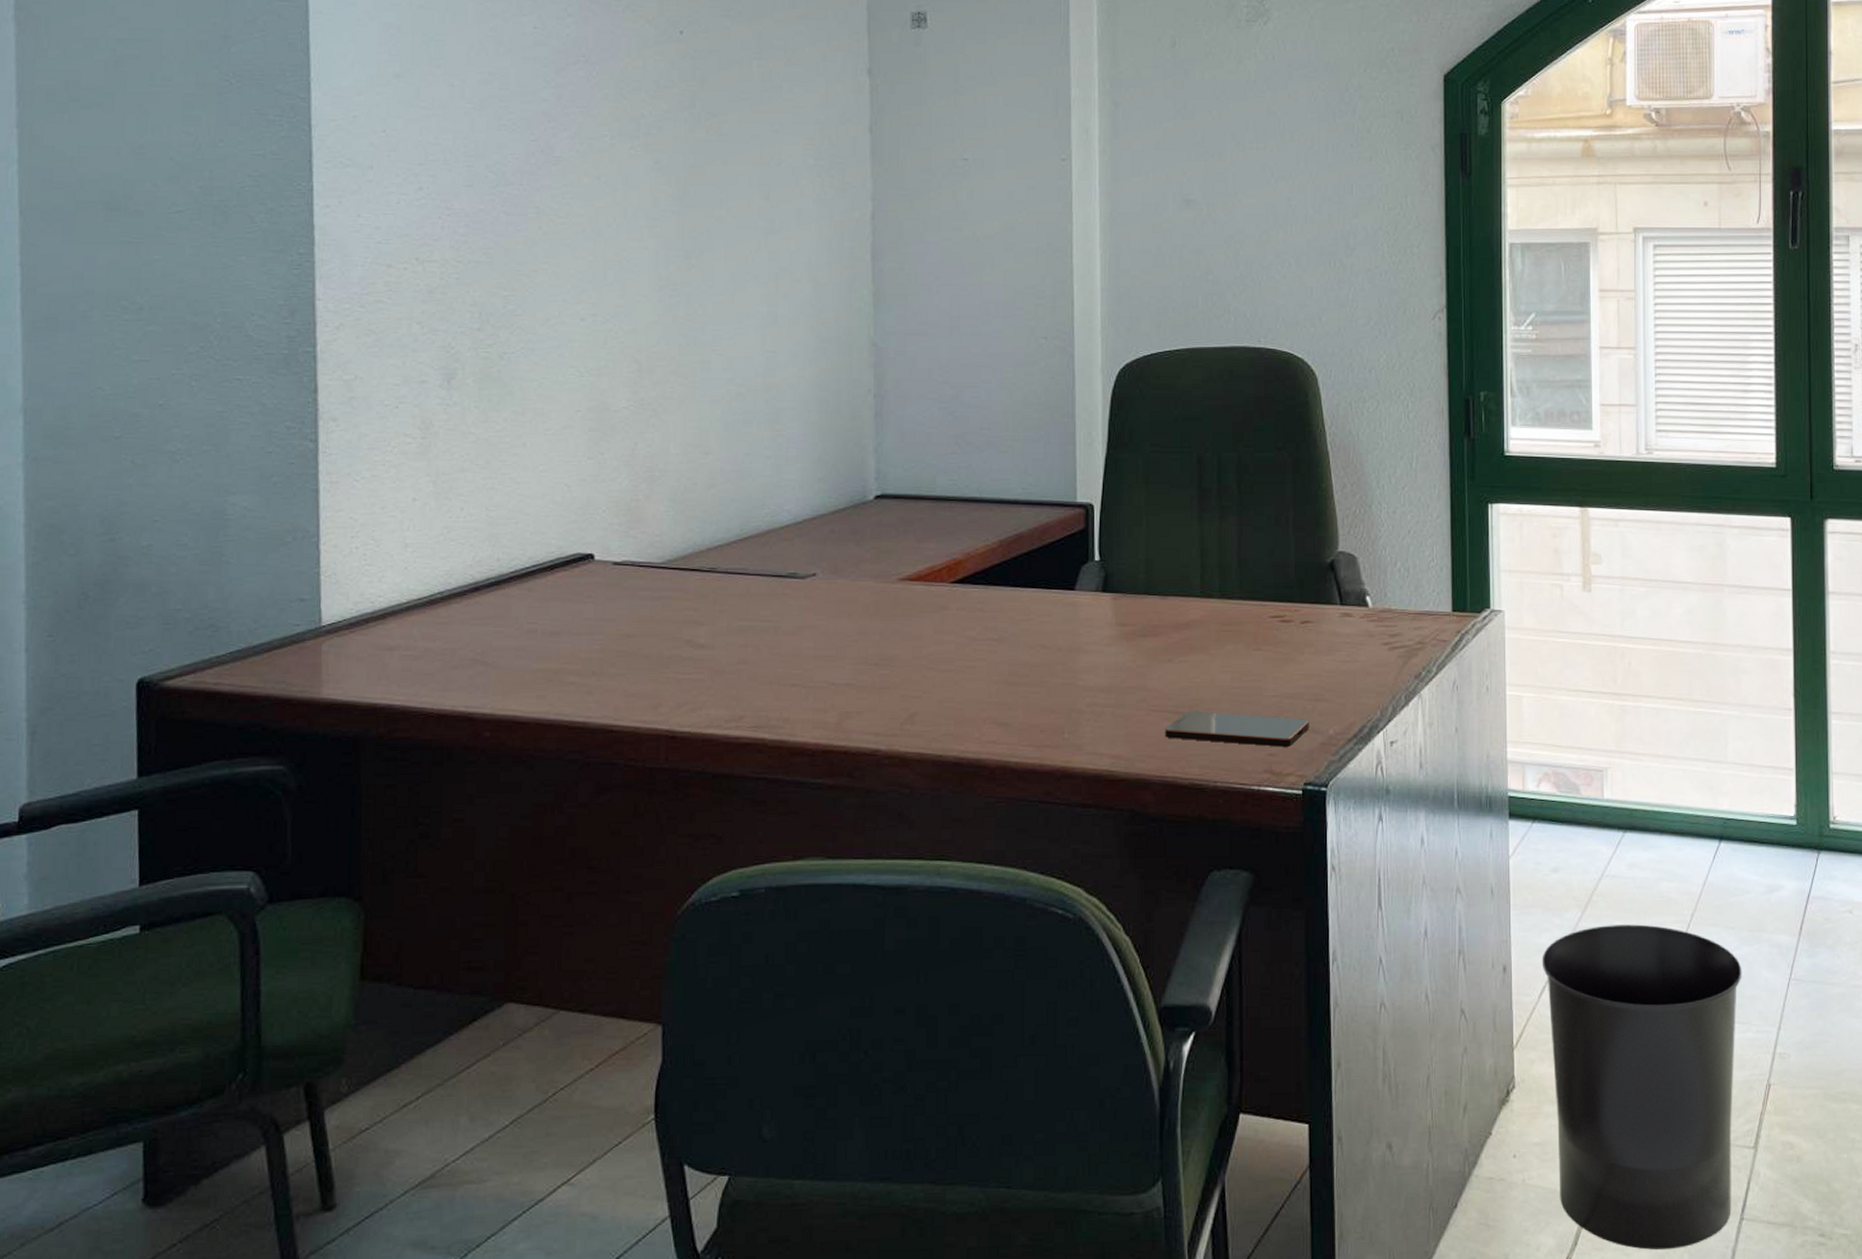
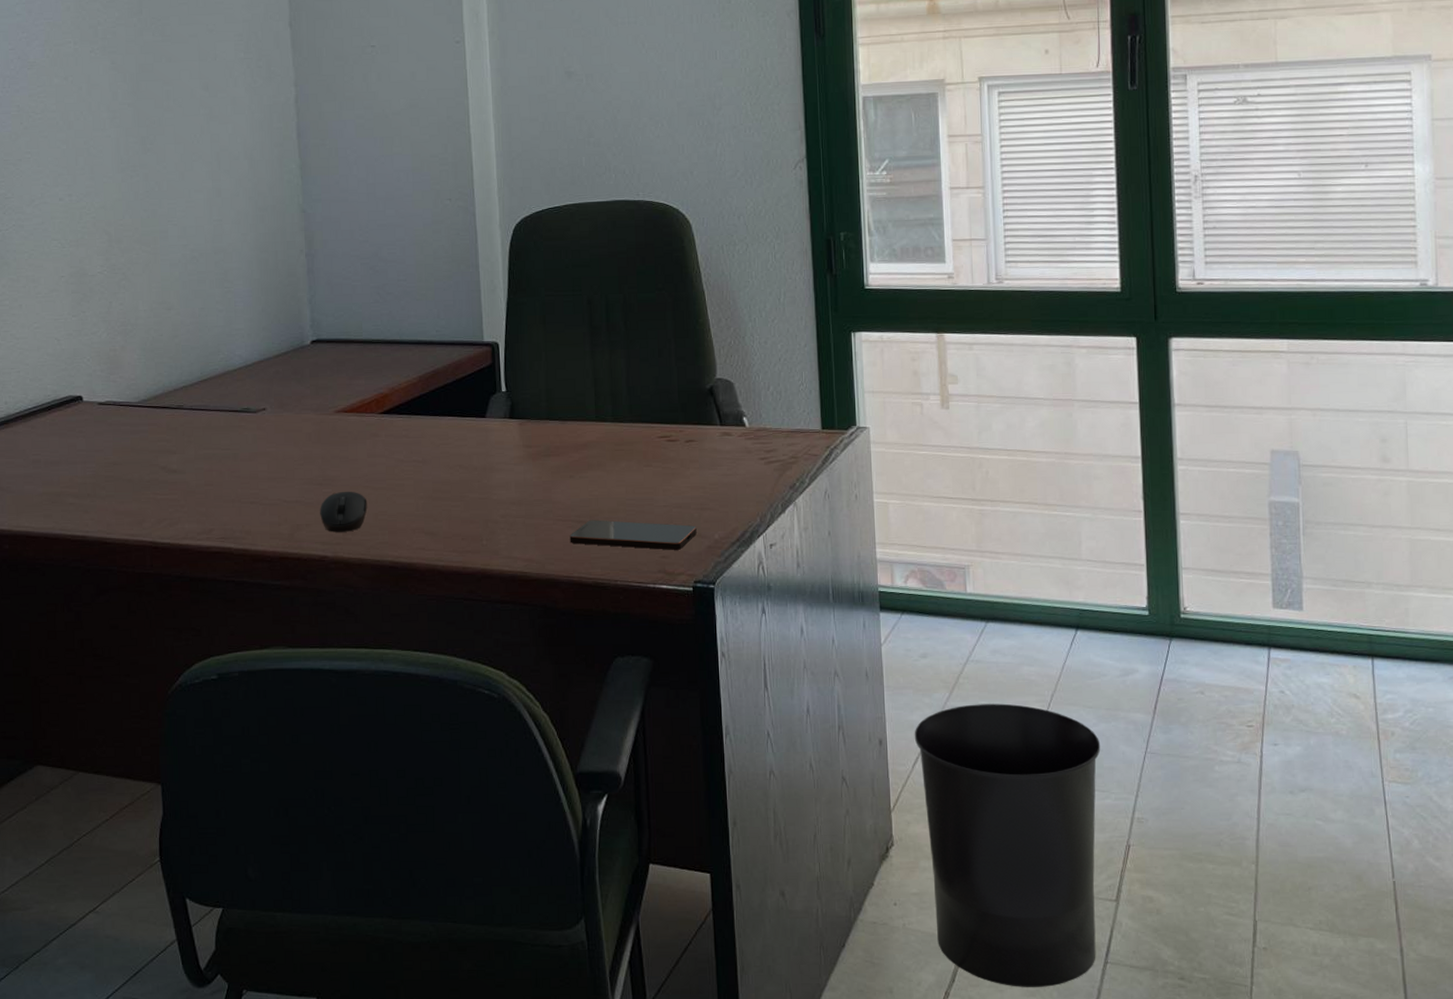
computer mouse: none [874,673,931,722] -> present [320,491,368,532]

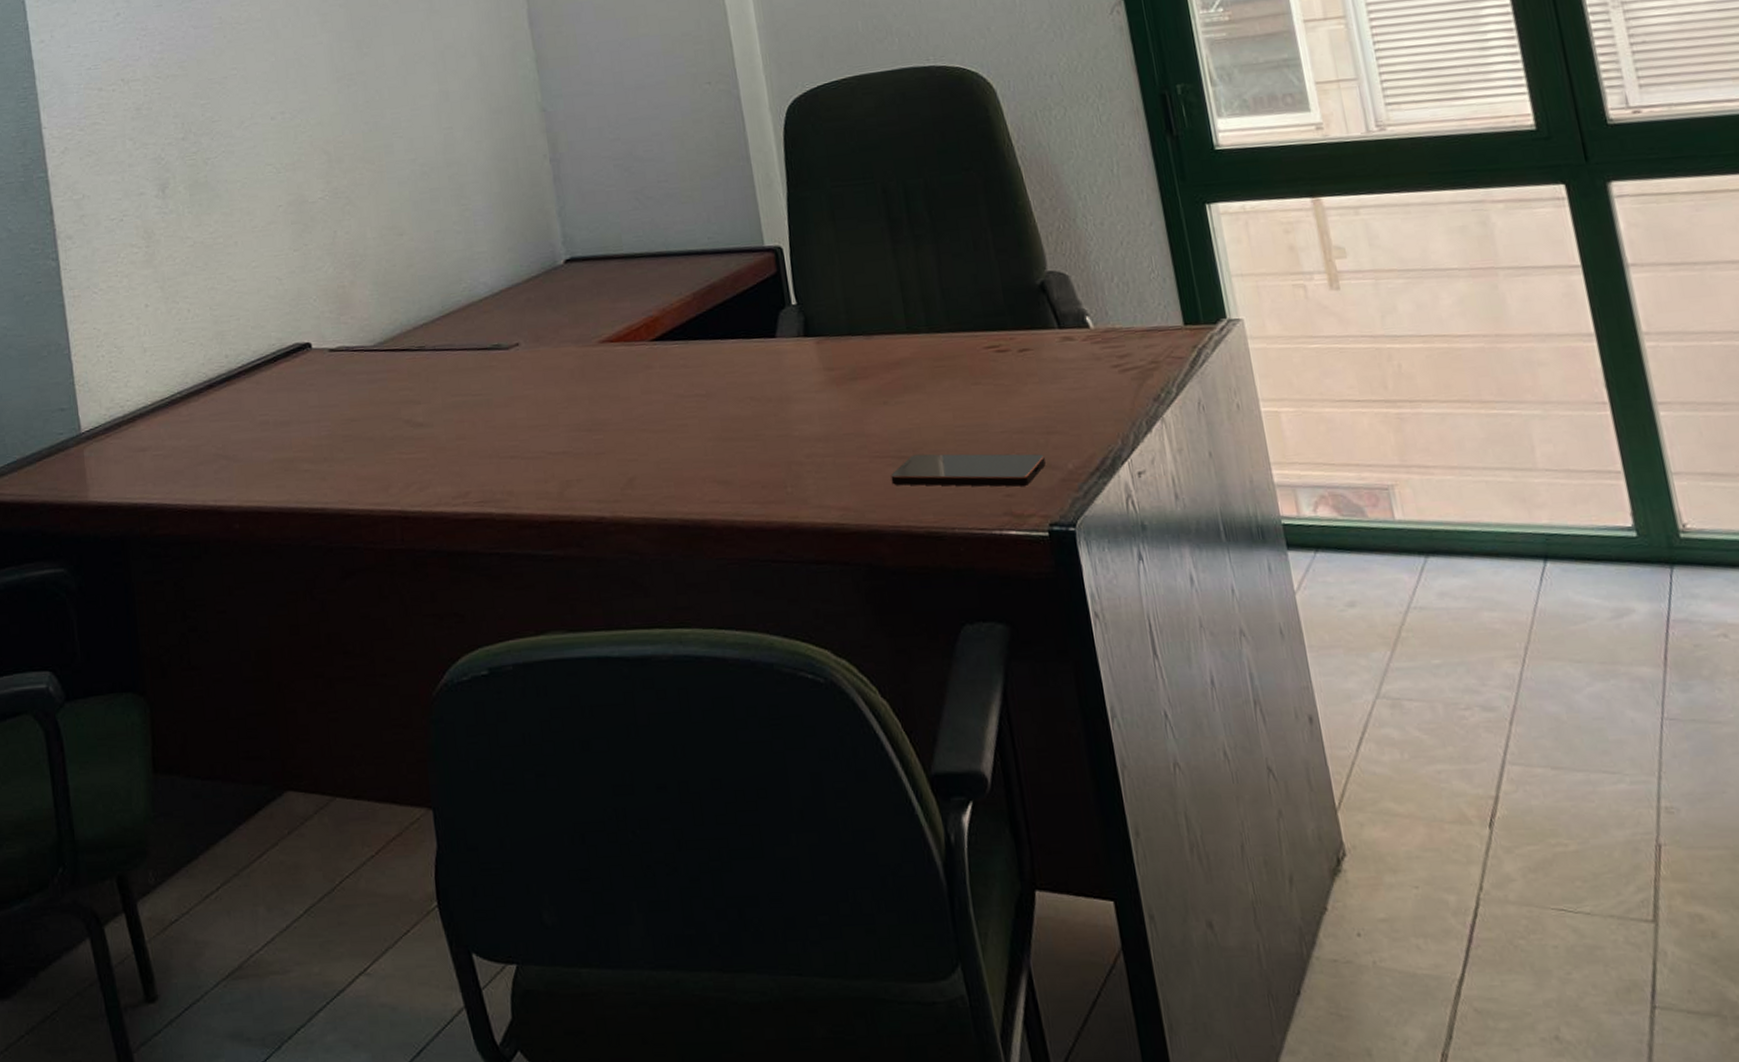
computer mouse: present [320,491,368,532] -> none [591,436,647,488]
waste bin: present [914,703,1101,987] -> none [1352,661,1639,1045]

